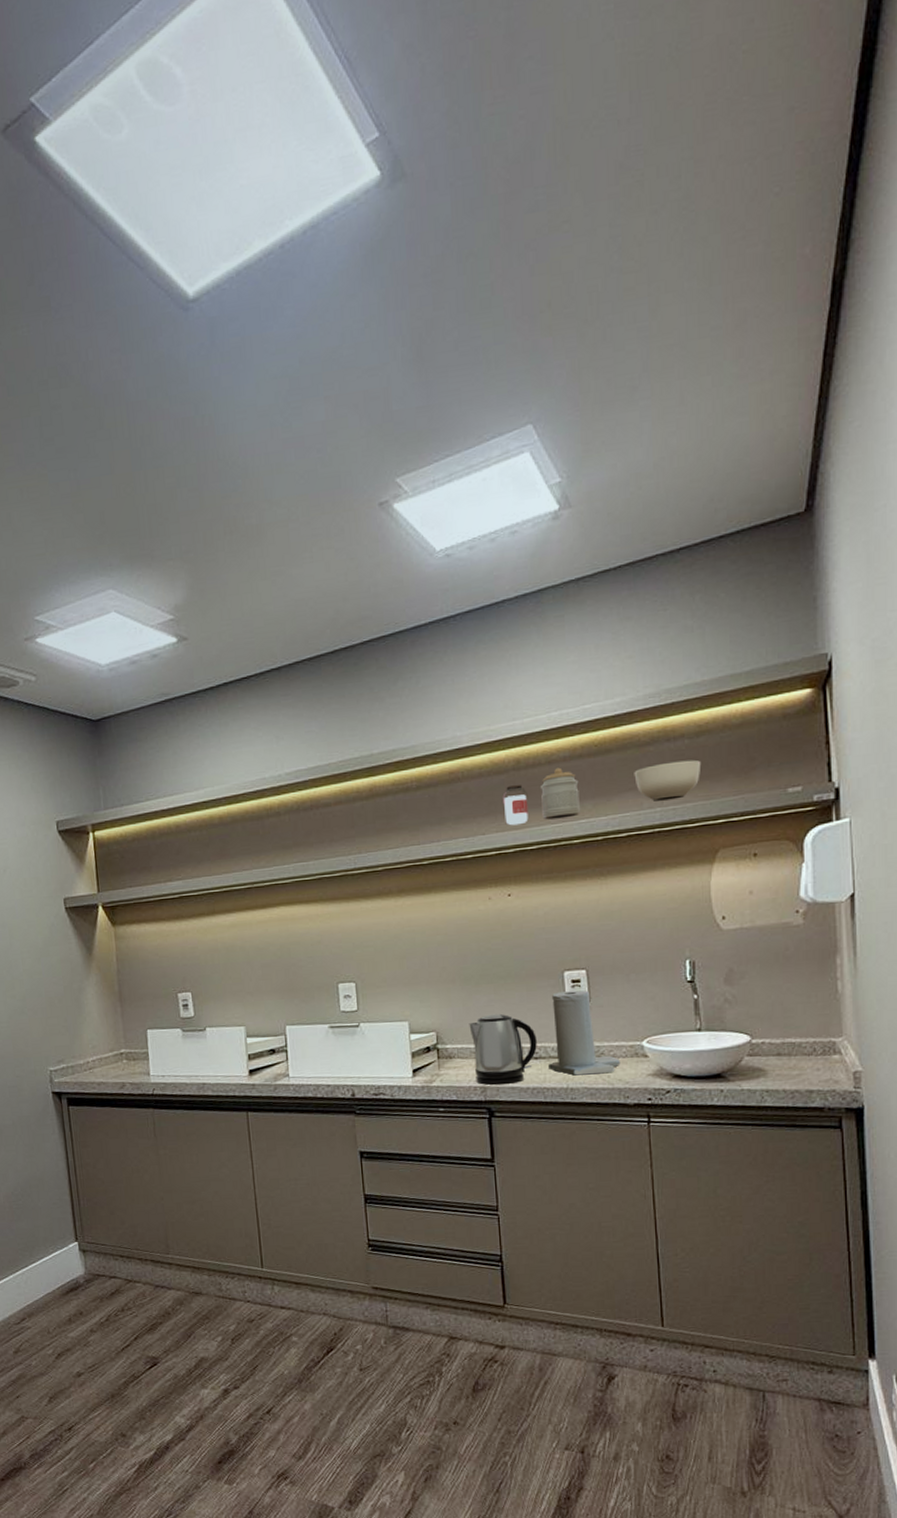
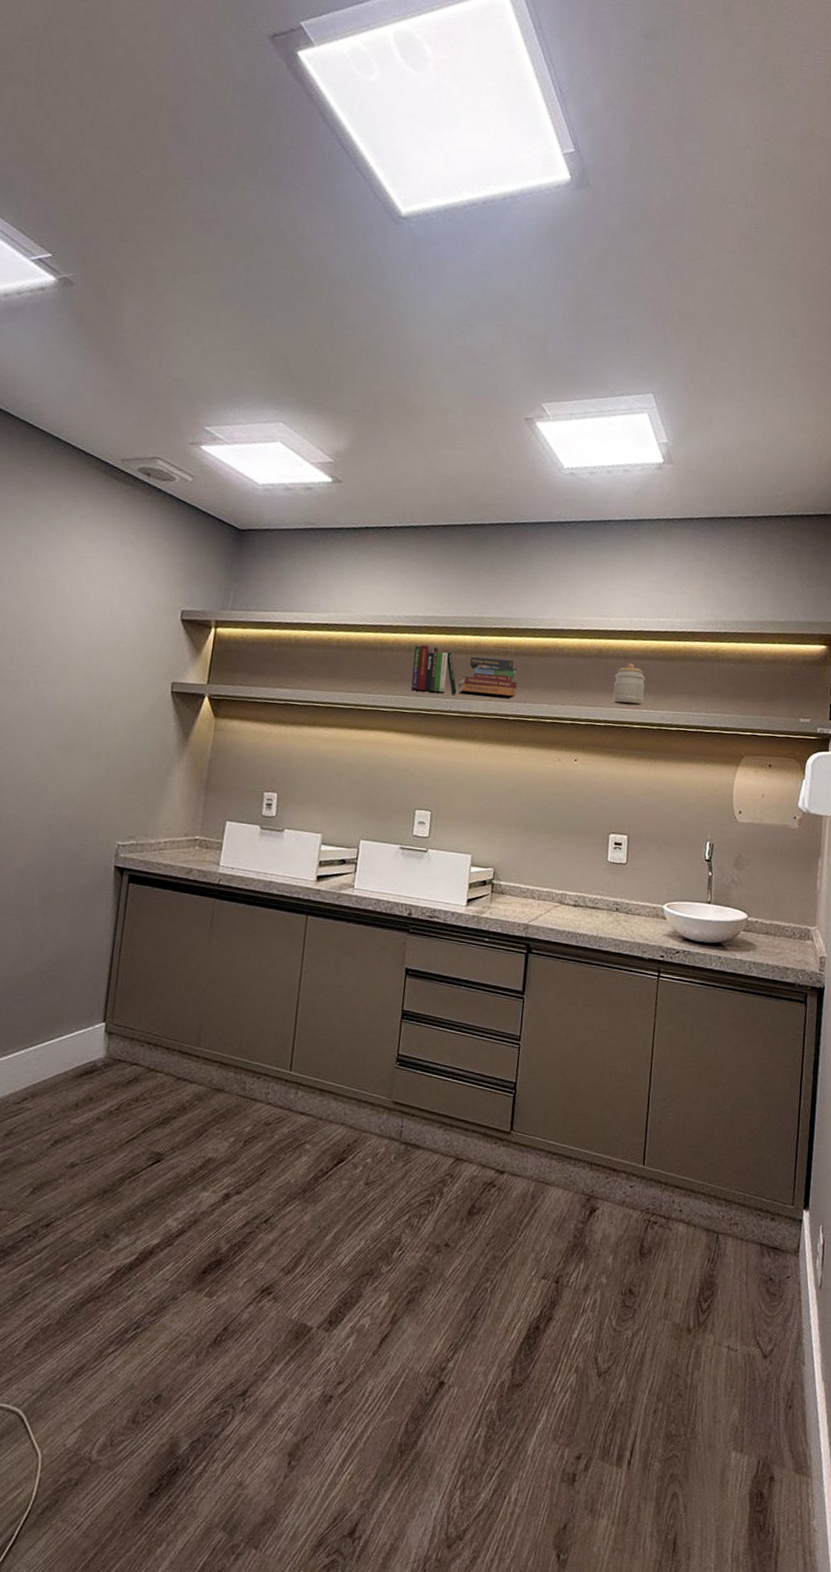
books: none [302,800,359,856] -> present [410,645,457,696]
books: none [359,795,427,848] -> present [458,656,518,699]
kettle: present [469,1013,537,1086] -> none [521,860,579,926]
jar: present [502,784,529,826] -> none [582,669,604,703]
paper towel: present [549,990,621,1076] -> none [584,851,644,928]
bowl: present [634,759,702,802] -> none [688,677,740,709]

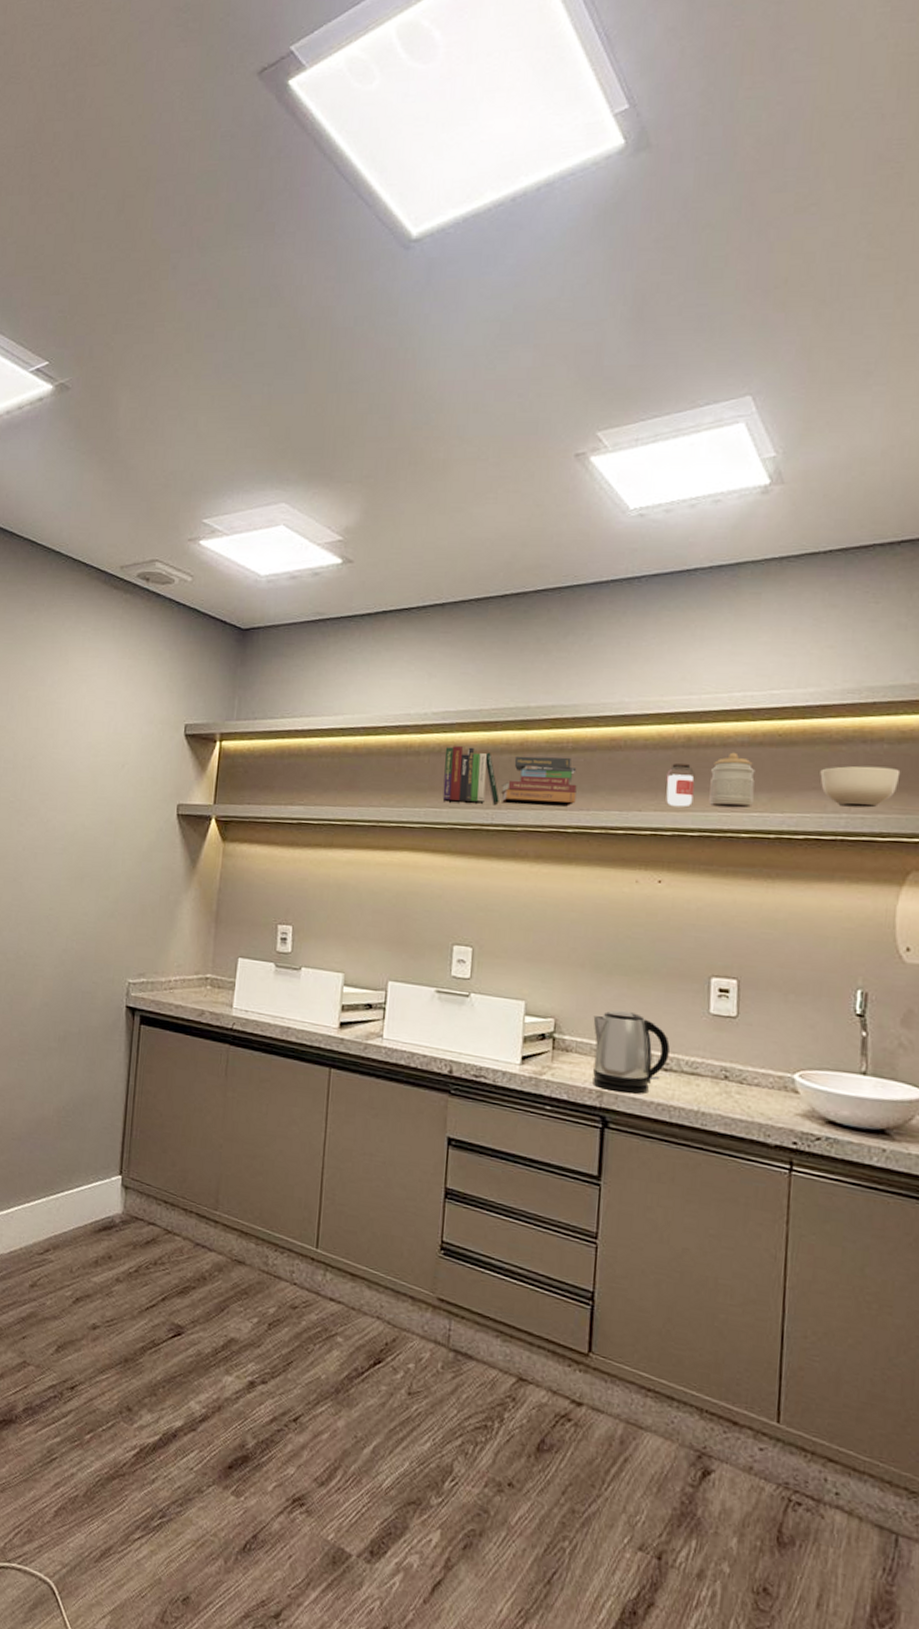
kettle: none [521,860,579,926] -> present [592,1010,670,1095]
jar: none [582,669,604,703] -> present [666,762,695,807]
bowl: none [688,677,740,709] -> present [820,765,901,808]

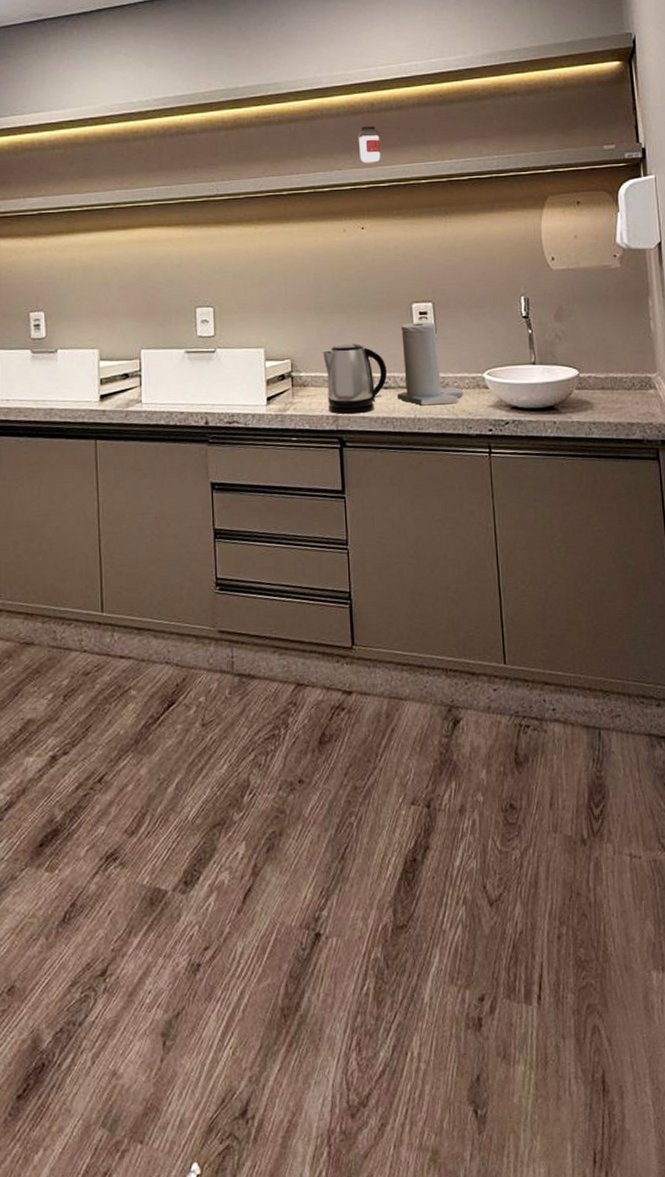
books: present [442,746,499,806] -> none [168,128,222,181]
books: present [501,756,577,807] -> none [222,129,287,175]
paper towel: none [679,999,765,1103] -> present [397,322,464,406]
jar: present [709,752,756,809] -> none [391,113,428,160]
bowl: present [820,765,901,808] -> none [474,115,532,149]

